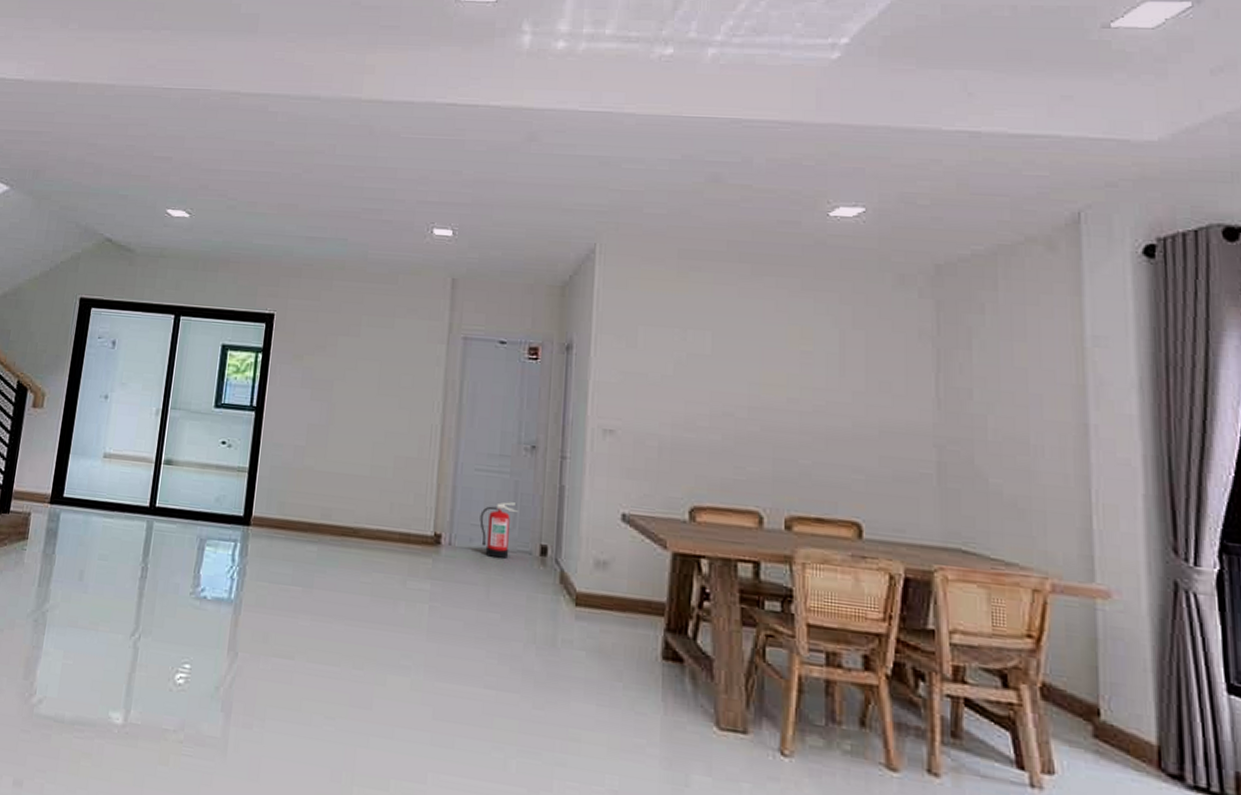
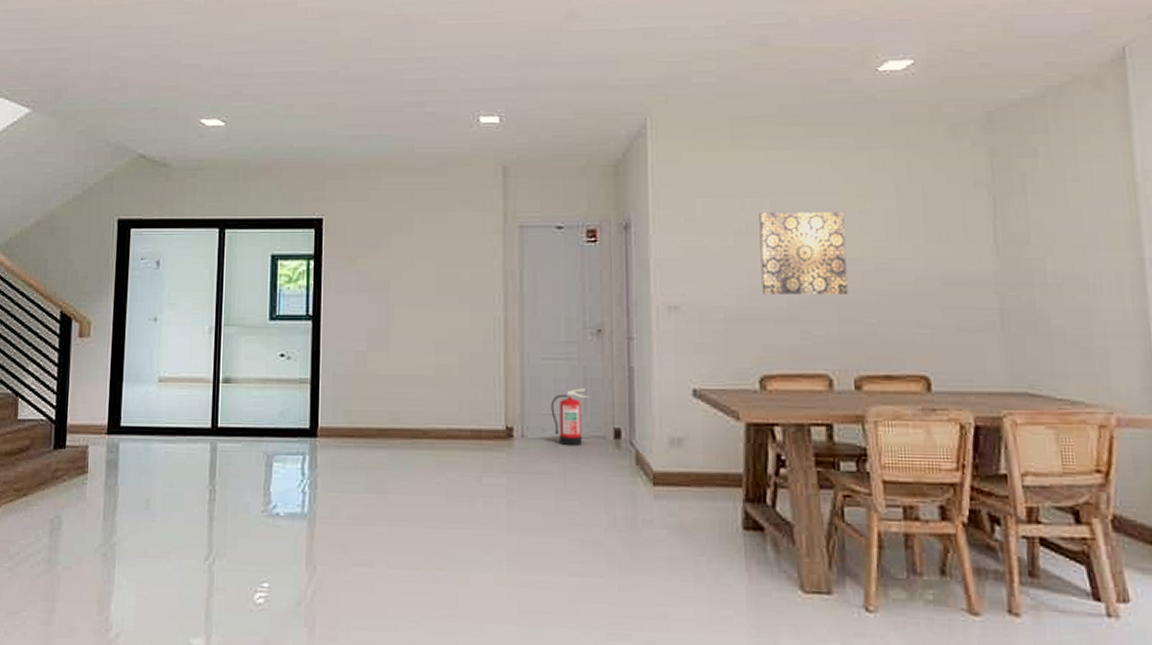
wall art: none [698,345,786,434] -> present [759,212,848,294]

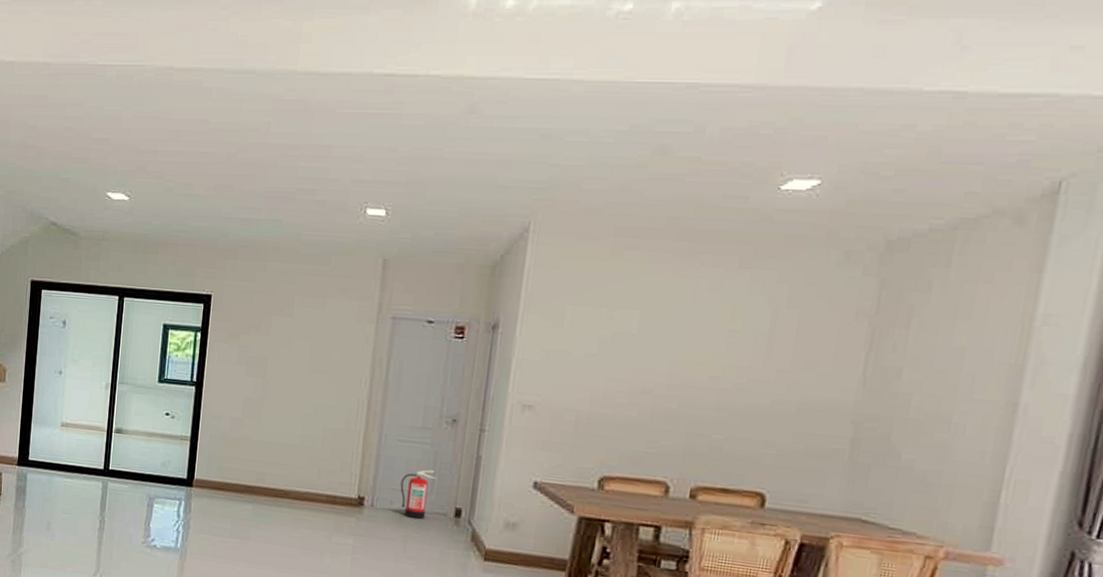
wall art: present [759,212,848,294] -> none [616,324,713,410]

